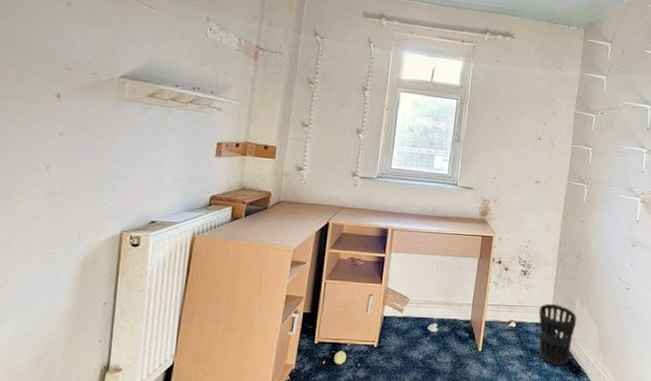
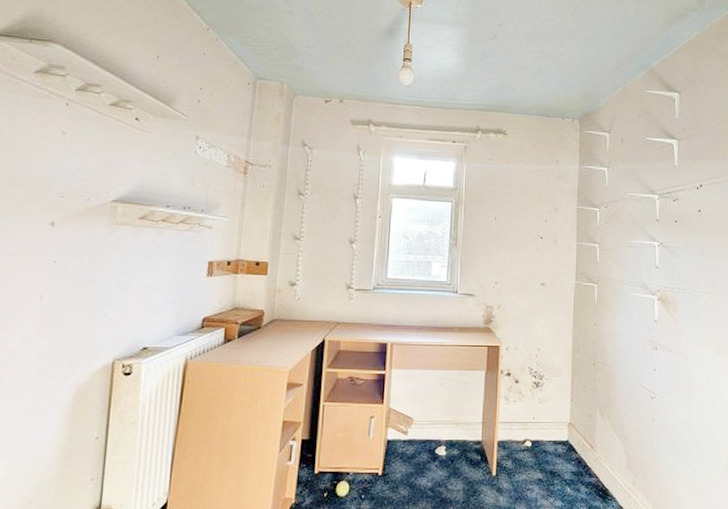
wastebasket: present [538,303,577,366] -> none [556,418,599,490]

